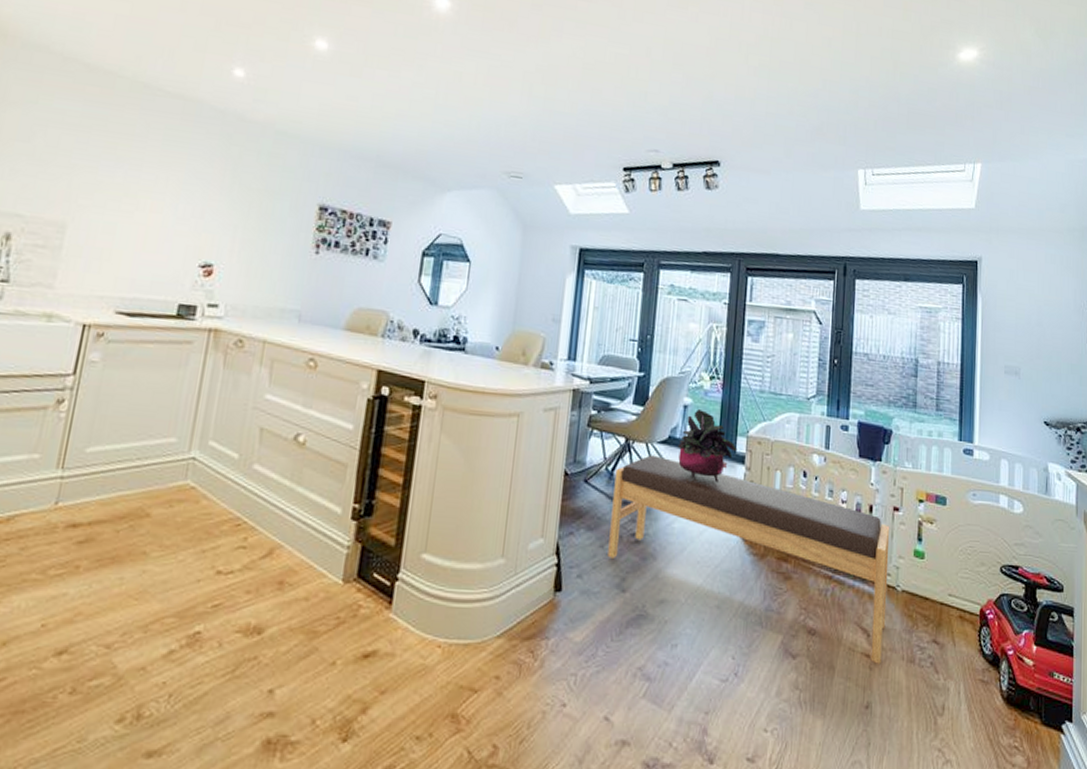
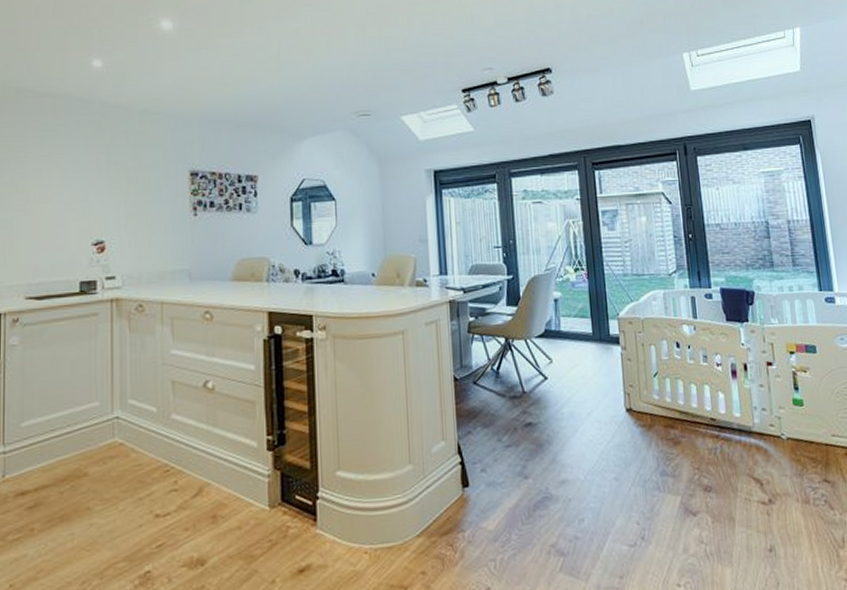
bench: present [608,455,890,664] -> none [501,349,778,509]
potted plant: present [678,408,738,483] -> none [554,300,611,365]

